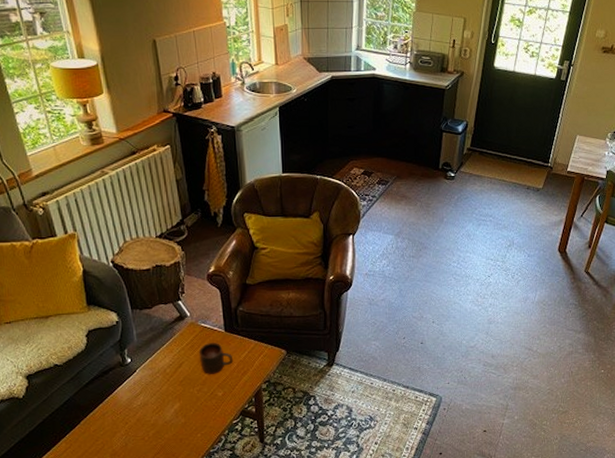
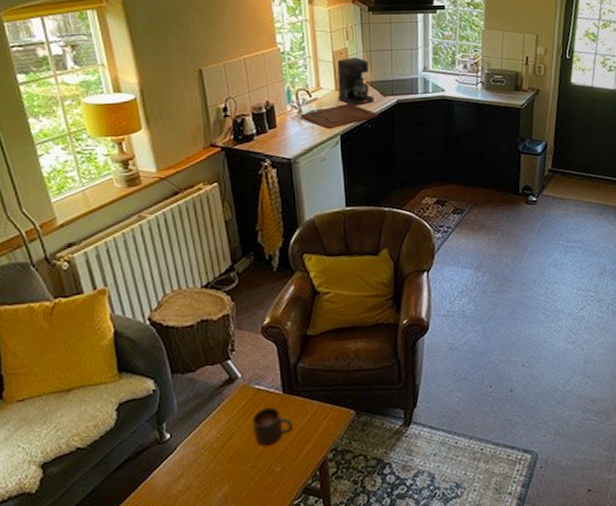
cutting board: none [243,77,314,101] -> present [300,103,378,130]
coffee maker: none [277,34,311,80] -> present [337,57,374,106]

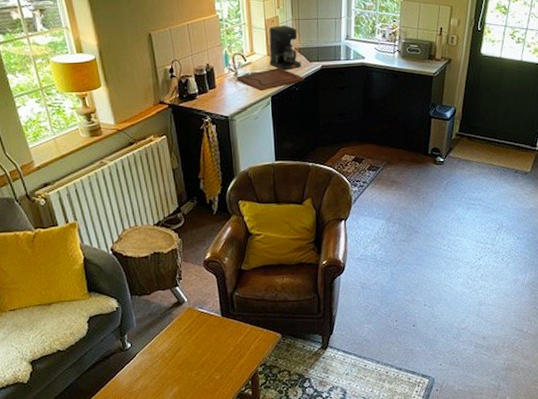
mug: present [252,406,294,446] -> none [196,326,230,358]

